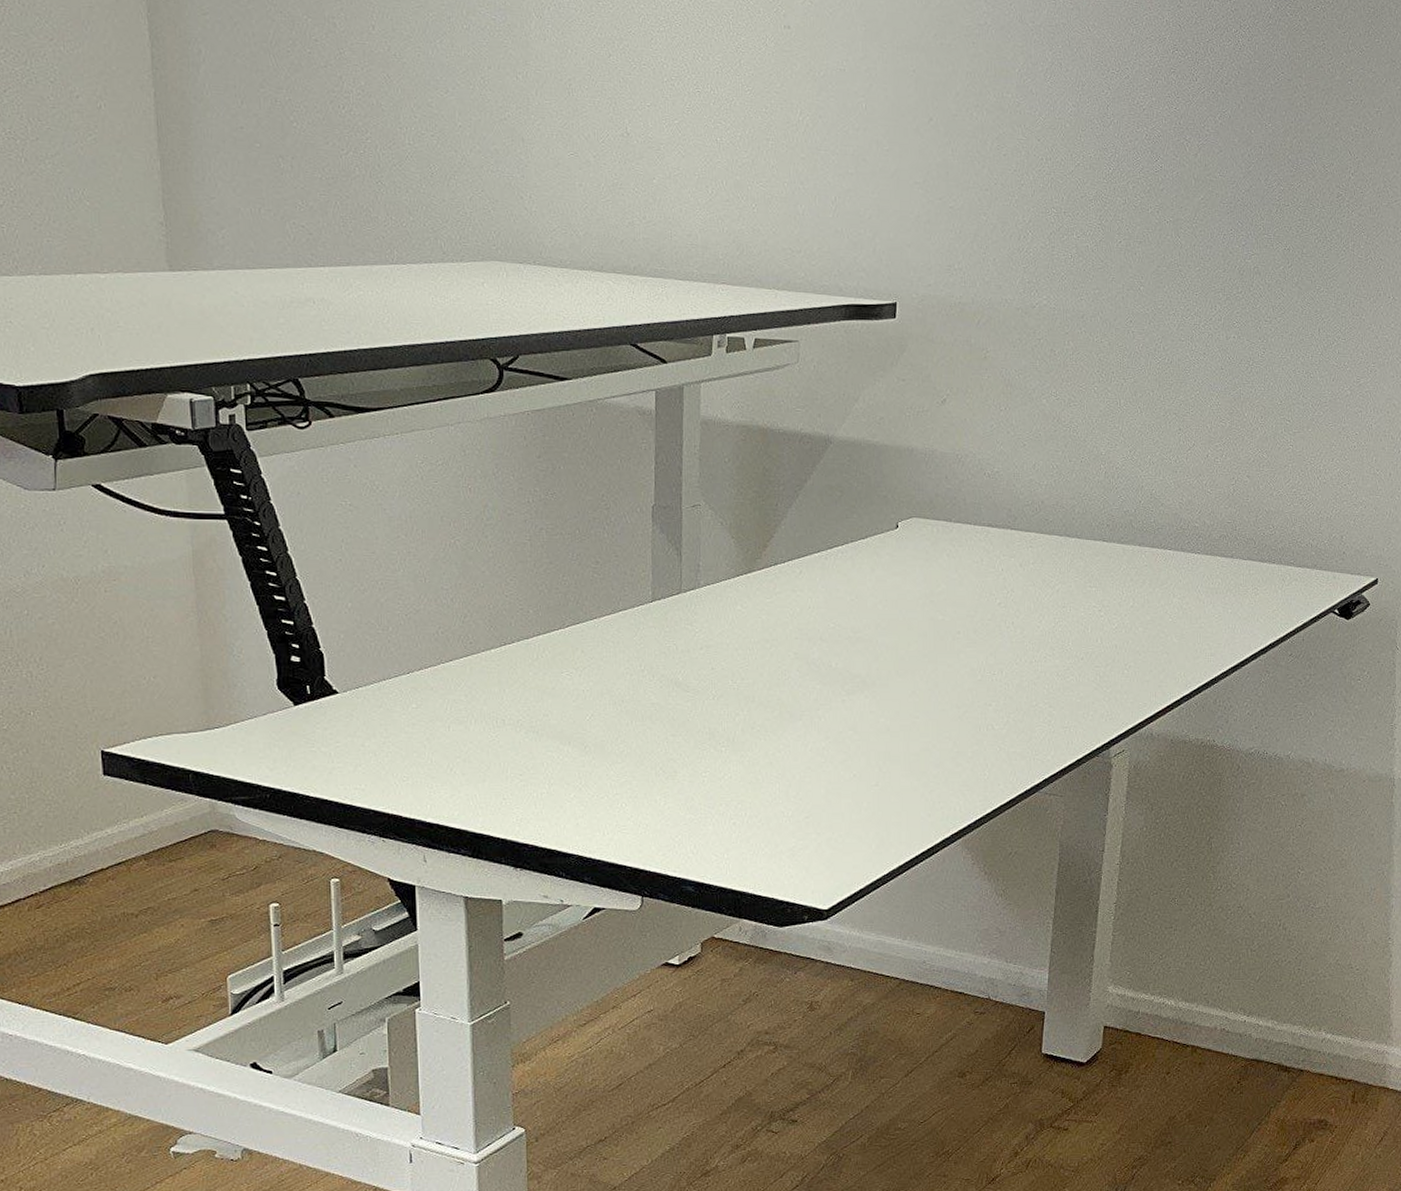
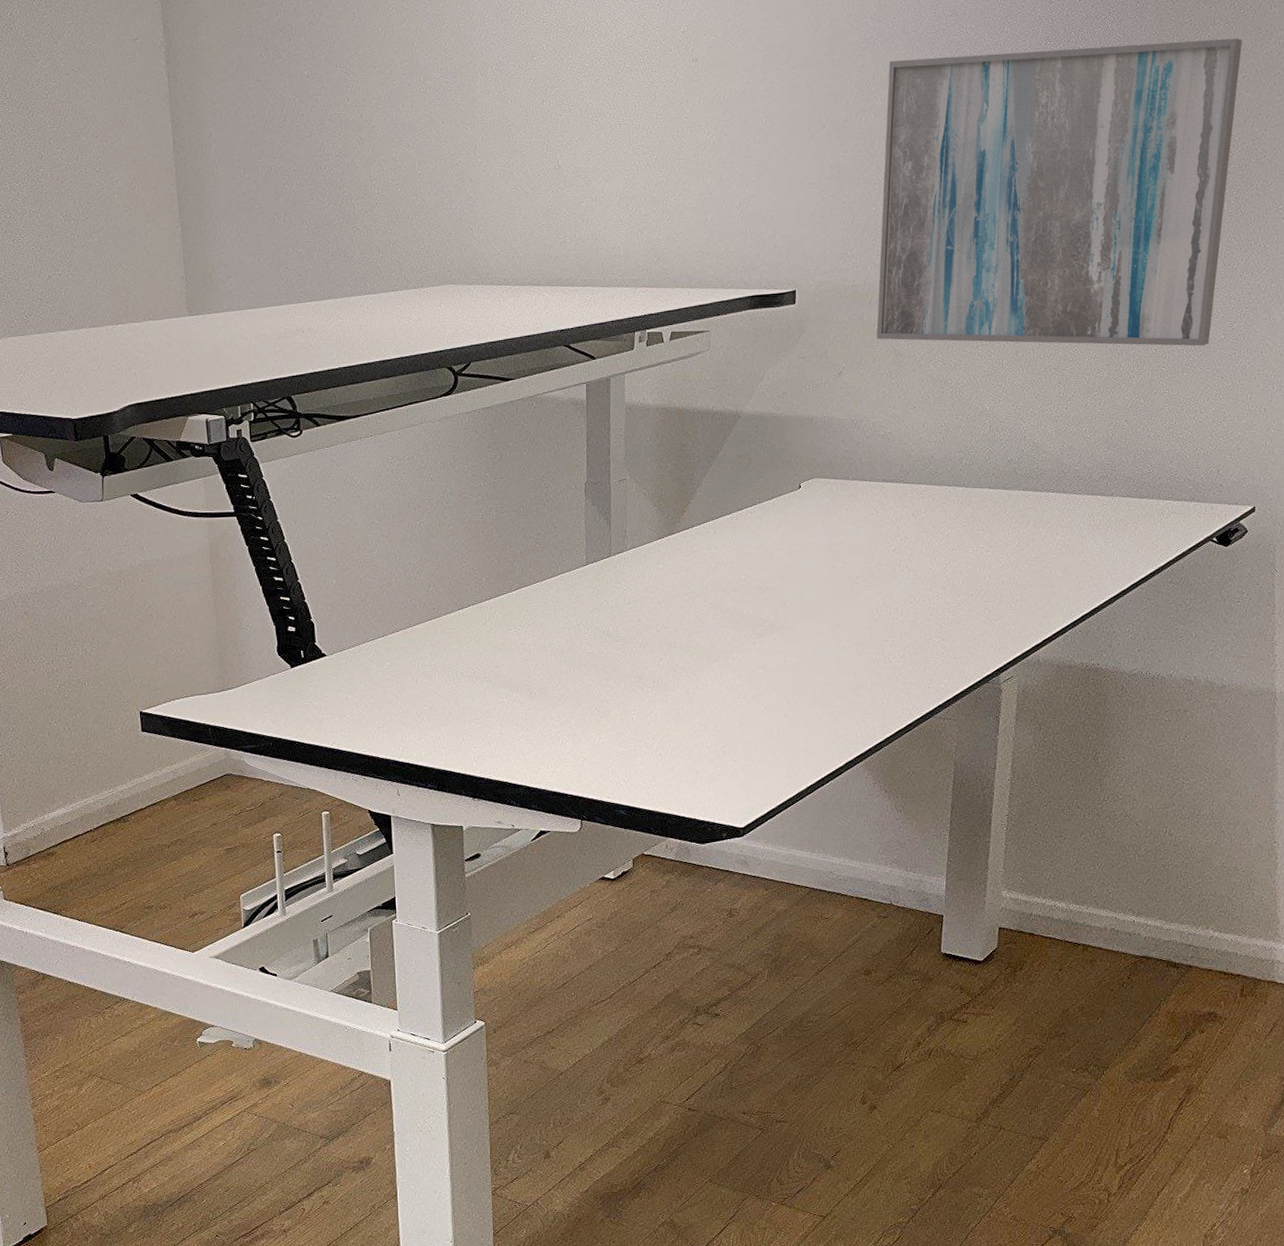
wall art: none [985,52,1376,401] -> present [876,38,1242,346]

